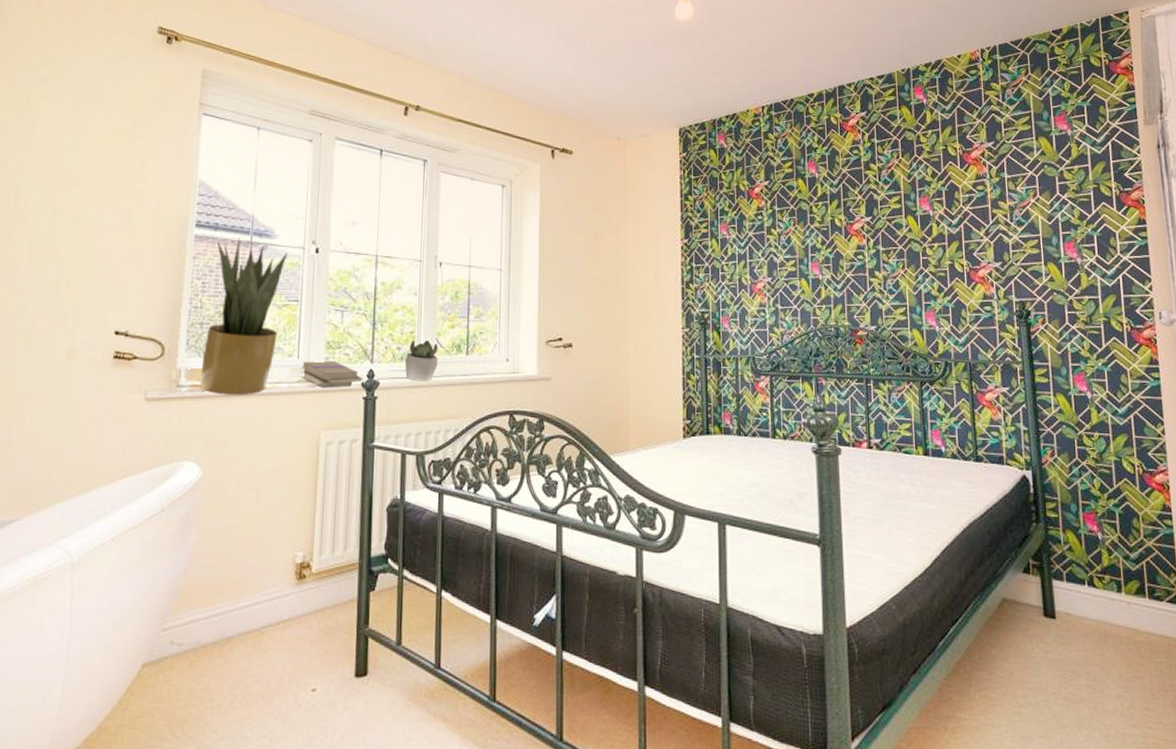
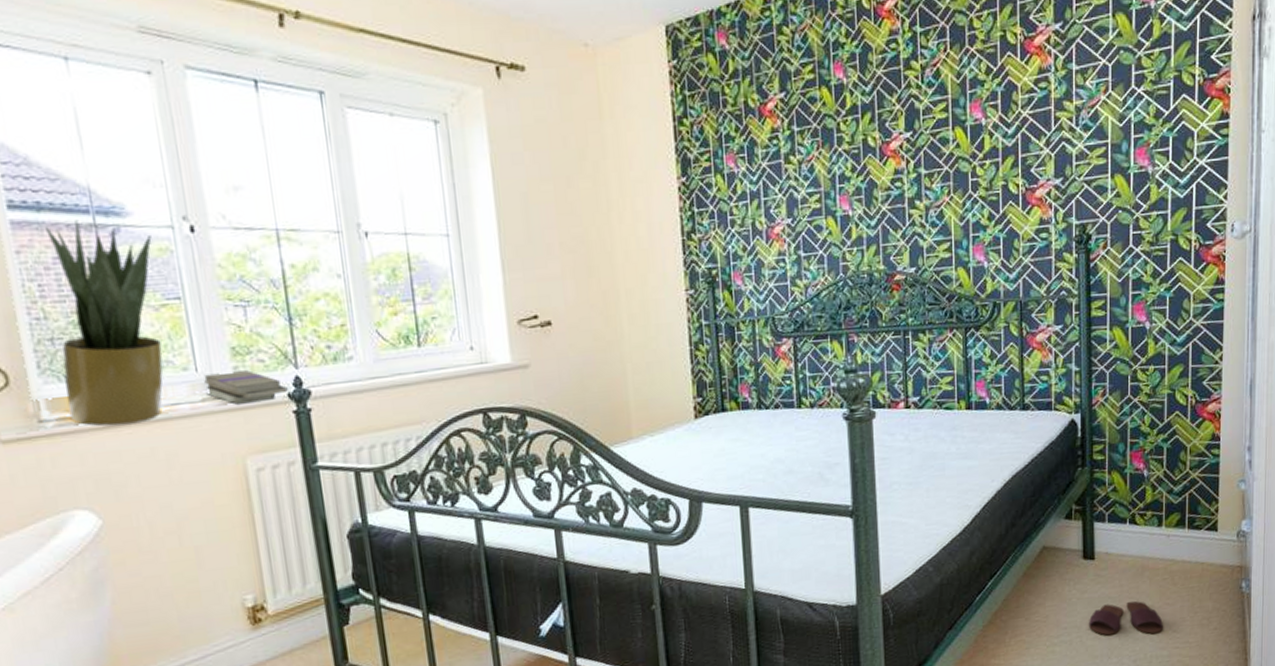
succulent plant: present [404,339,438,381] -> none [339,332,383,385]
slippers: none [1054,668,1134,709] -> present [1089,601,1163,636]

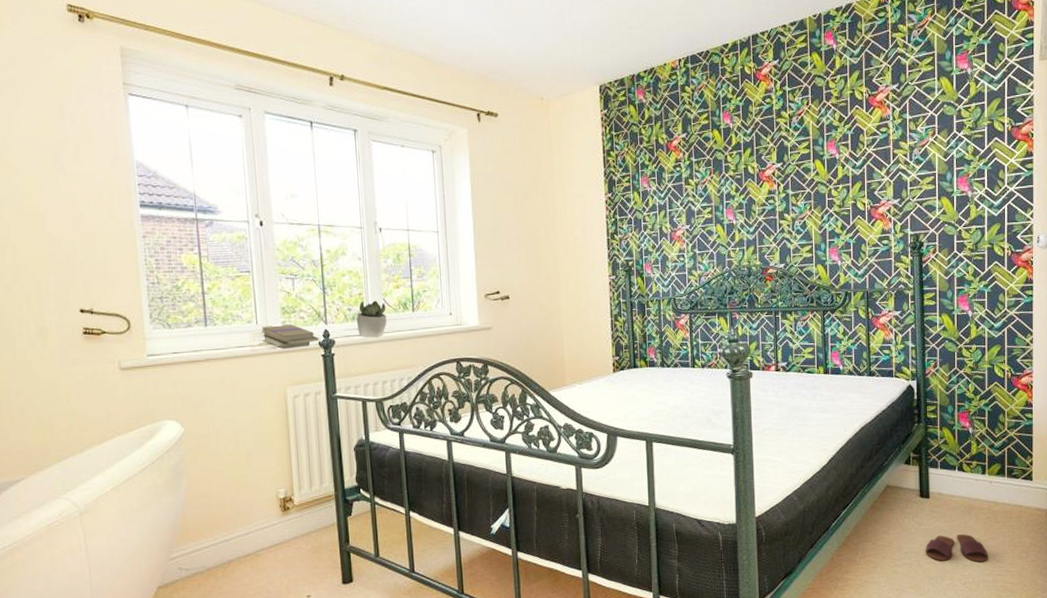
planter: present [46,220,163,427] -> none [164,215,235,361]
succulent plant: none [339,332,383,385] -> present [356,300,387,338]

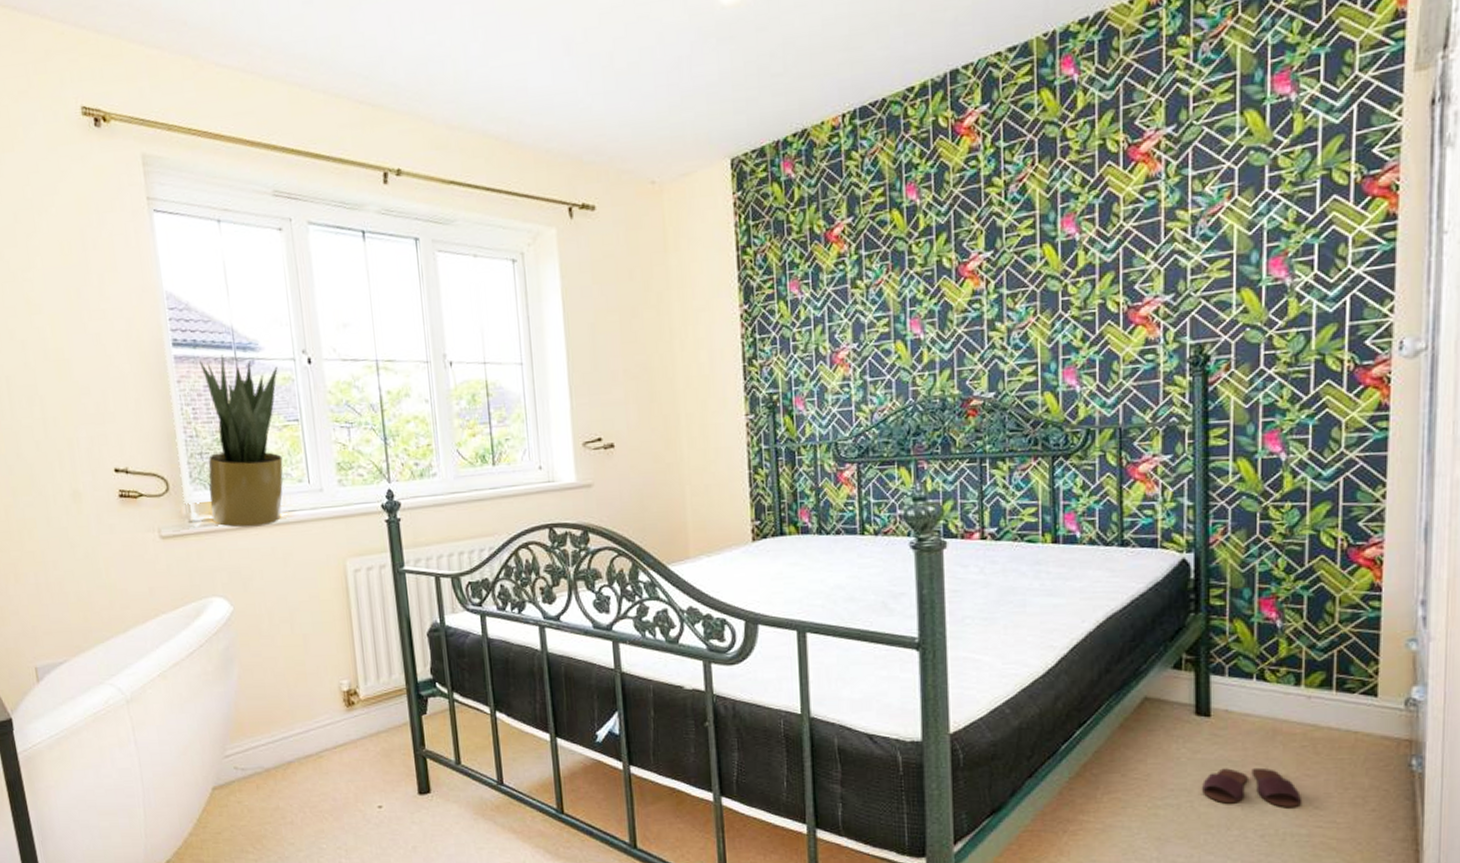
planter: none [164,215,235,361] -> present [200,354,283,528]
books: present [261,324,319,350] -> none [314,483,382,514]
succulent plant: present [356,300,387,338] -> none [424,452,462,499]

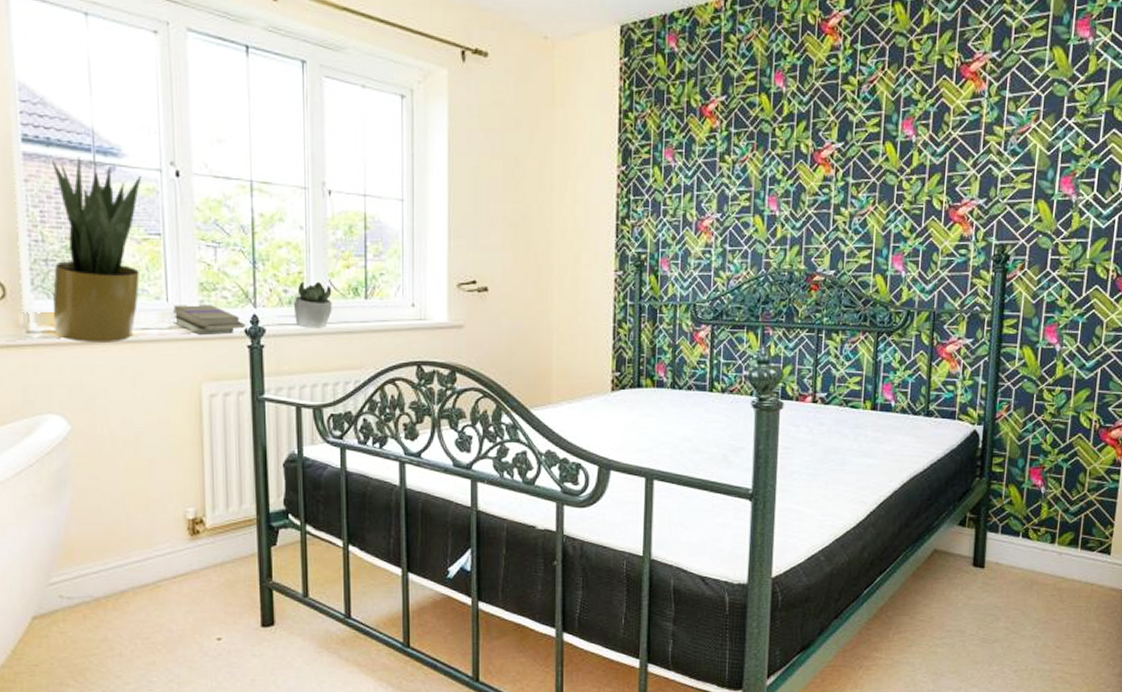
books: none [314,483,382,514] -> present [173,305,245,336]
succulent plant: none [424,452,462,499] -> present [293,281,332,328]
slippers: present [1202,767,1301,808] -> none [973,612,1047,648]

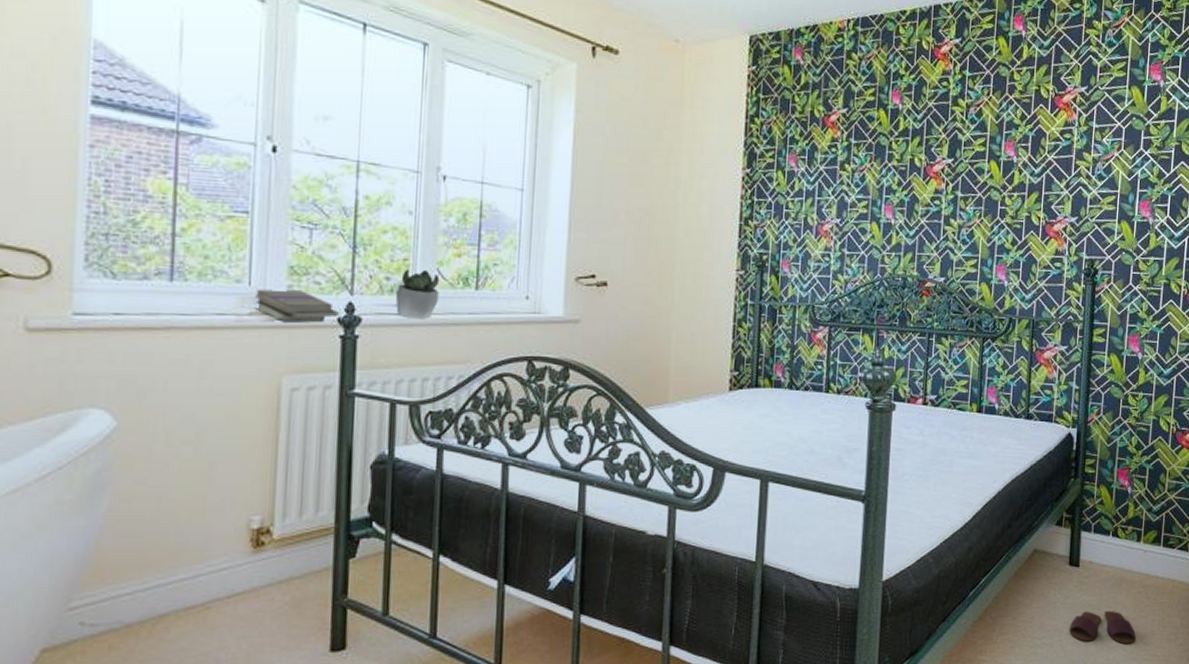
planter: present [52,156,142,343] -> none [107,124,232,329]
slippers: none [973,612,1047,648] -> present [1069,610,1136,645]

